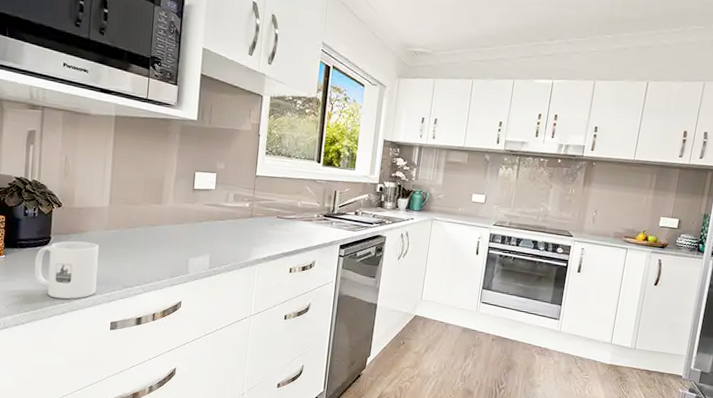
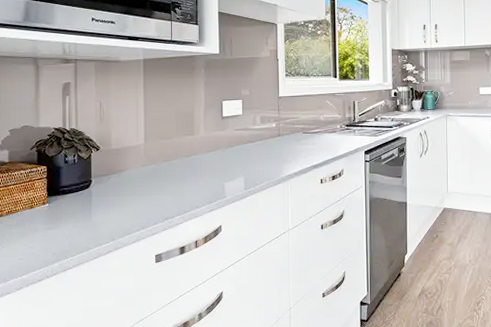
mug: present [34,241,99,299] -> none [77,180,138,239]

